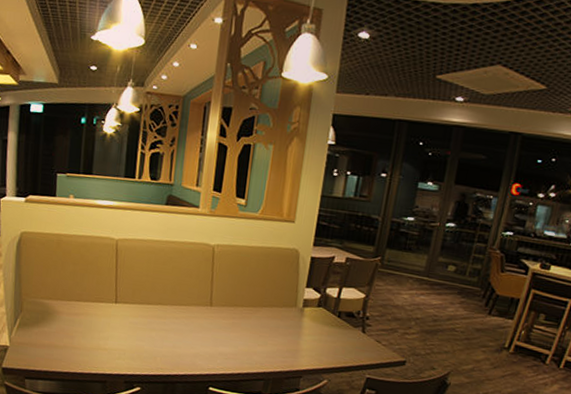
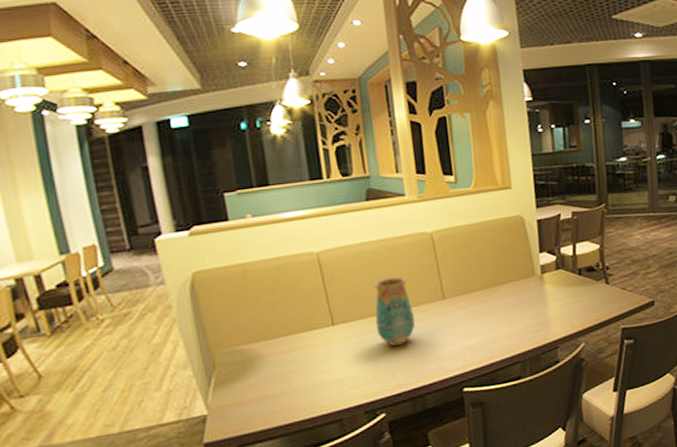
vase: none [149,274,184,335] -> present [373,276,415,347]

